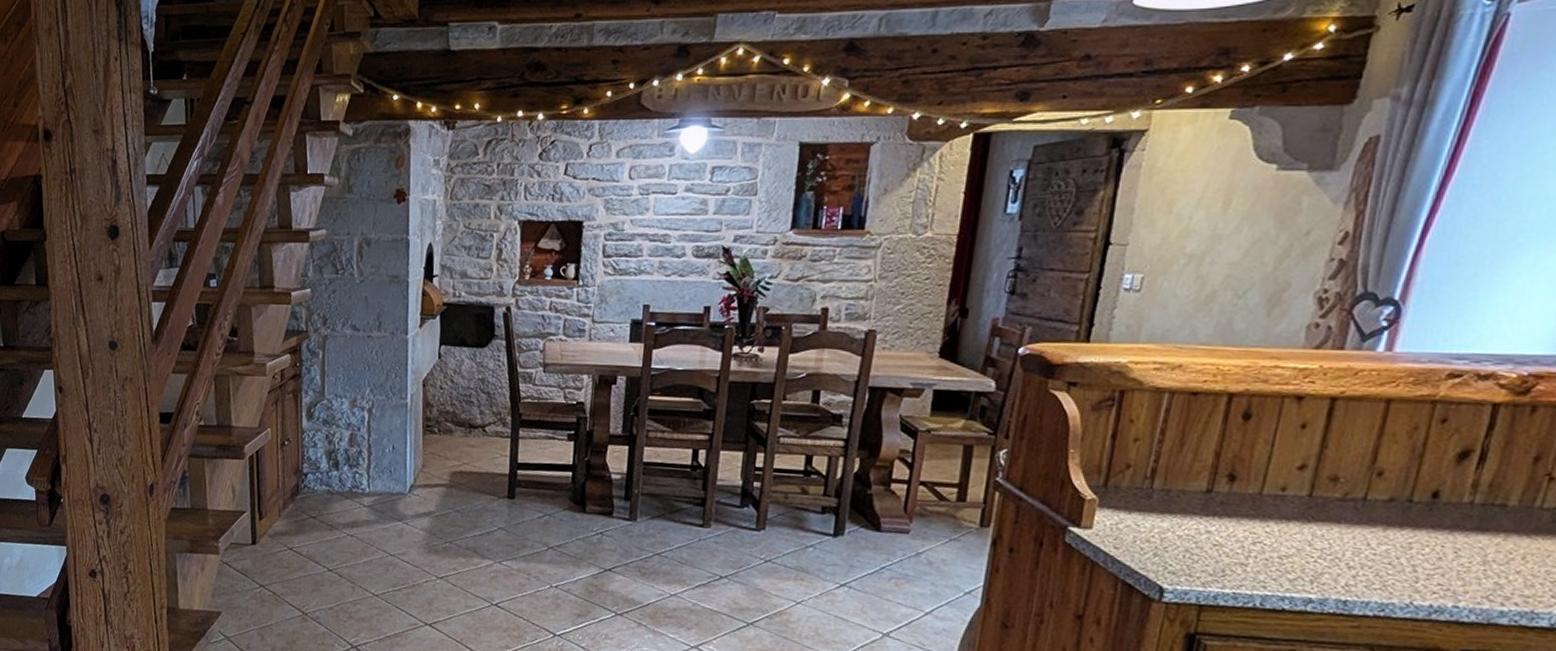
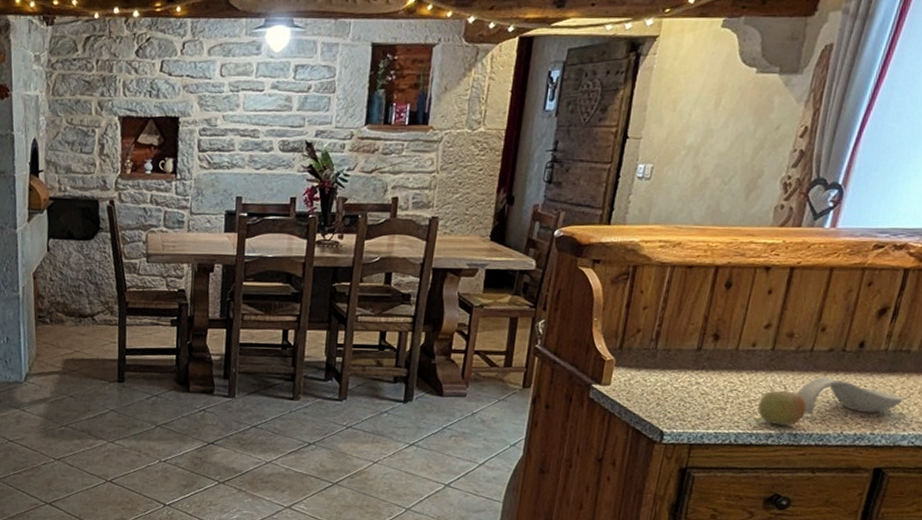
fruit: none [1292,540,1360,591] -> present [758,385,807,426]
spoon rest: none [1346,532,1499,582] -> present [797,377,903,415]

